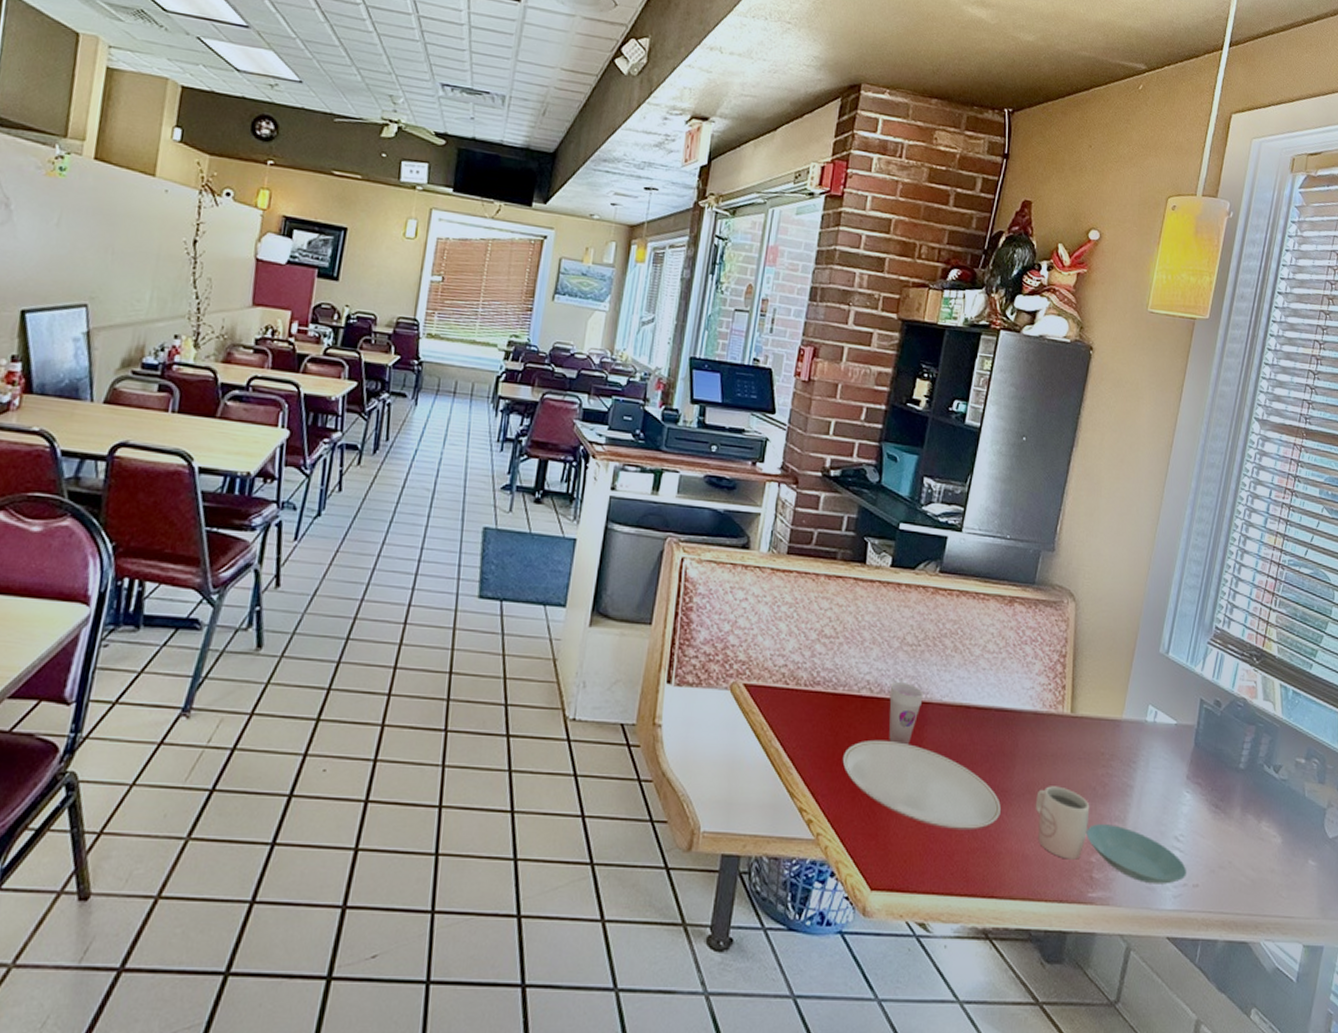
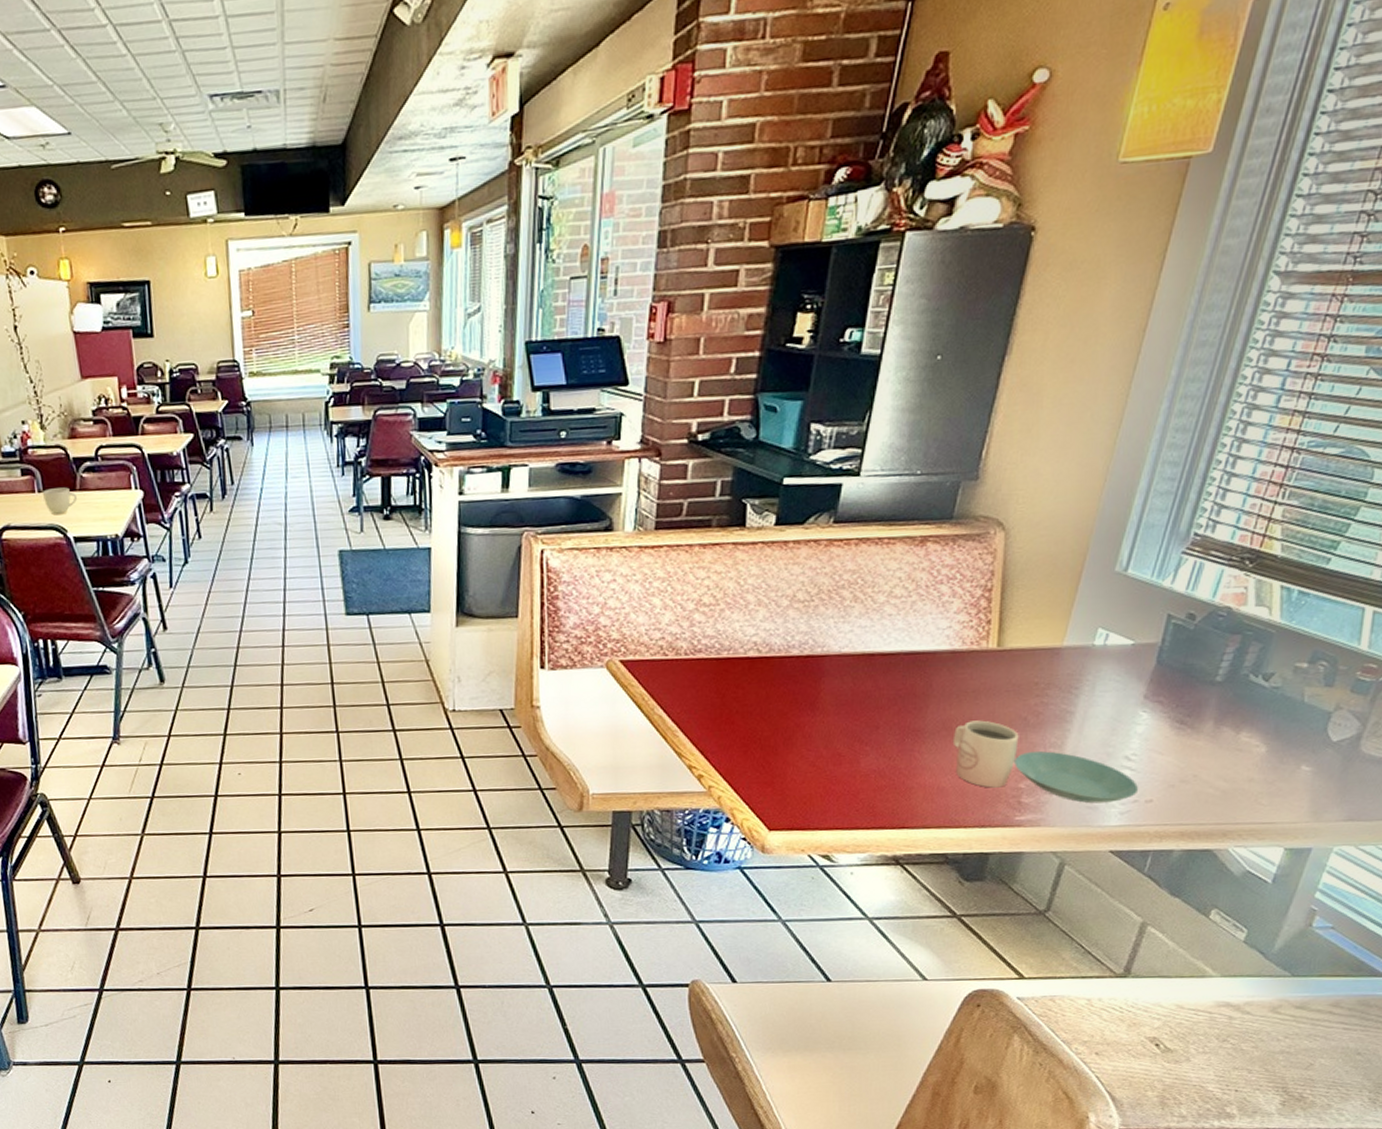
cup: none [175,410,215,440] -> present [42,487,78,514]
plate: present [842,739,1001,831] -> none [731,695,912,771]
cup: present [889,682,923,745] -> none [780,639,819,699]

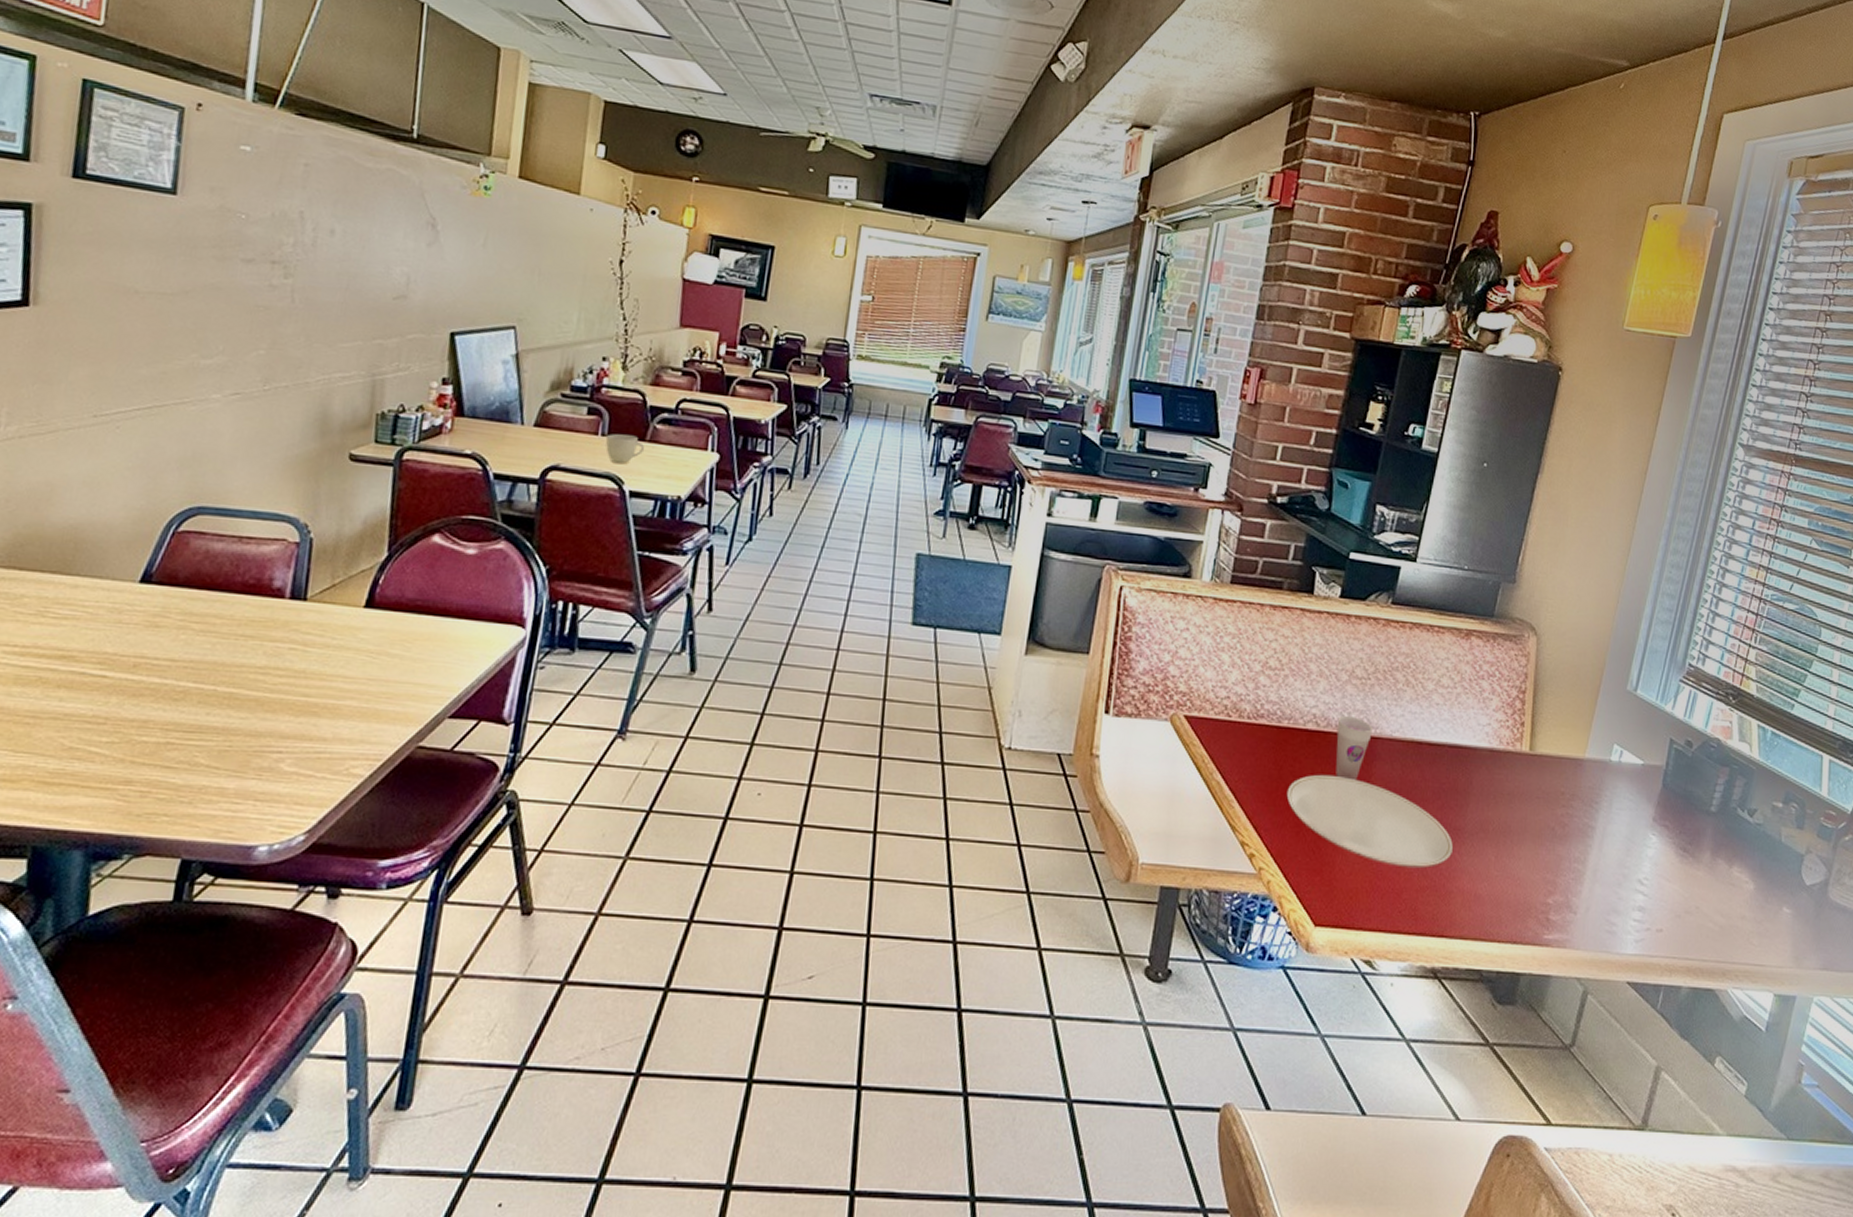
plate: none [731,695,912,771] -> present [1286,774,1453,869]
cup: none [780,639,819,699] -> present [1336,716,1372,781]
mug: present [952,720,1019,788] -> none [1489,825,1548,901]
saucer: present [1014,751,1139,804] -> none [1543,865,1651,928]

